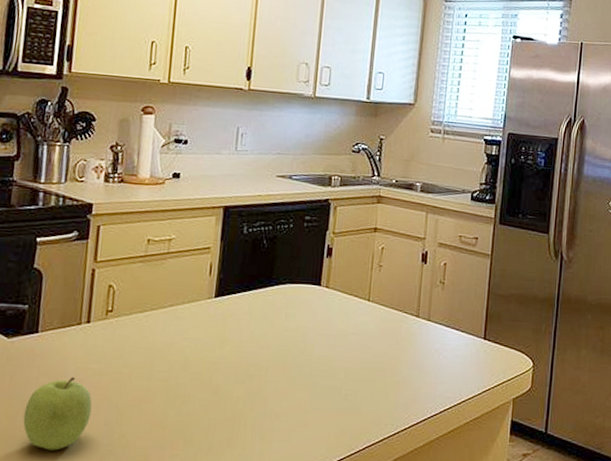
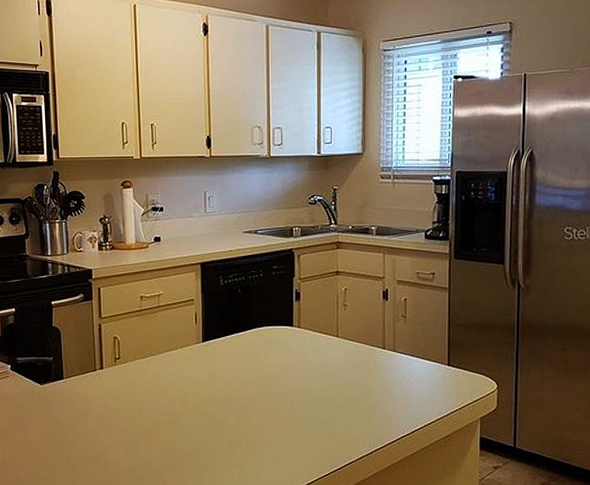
fruit: present [23,377,92,451] -> none [62,413,113,473]

